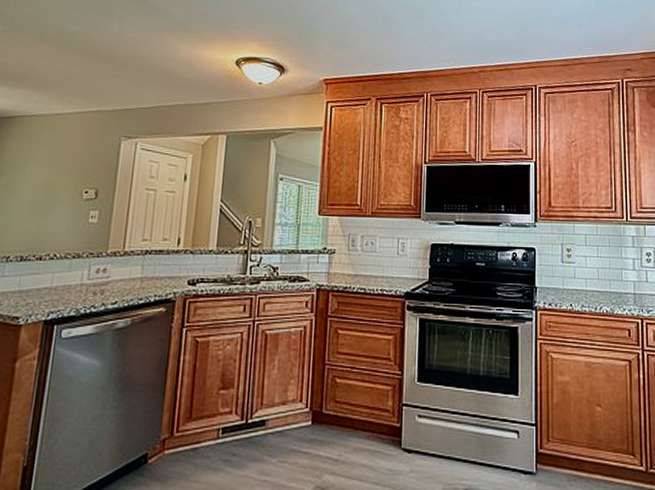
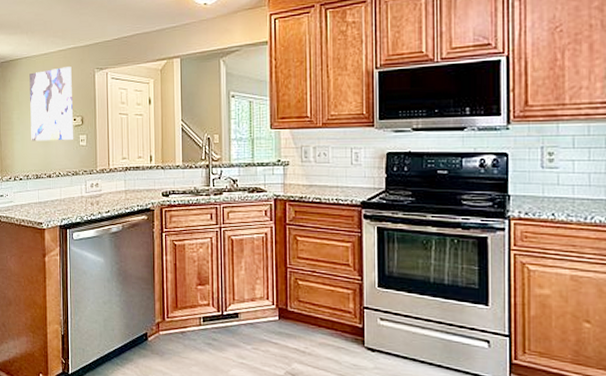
wall art: none [21,131,91,217] -> present [29,67,73,141]

